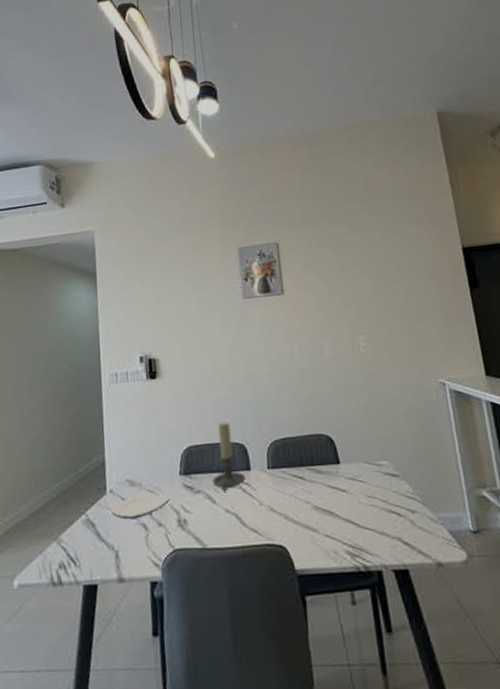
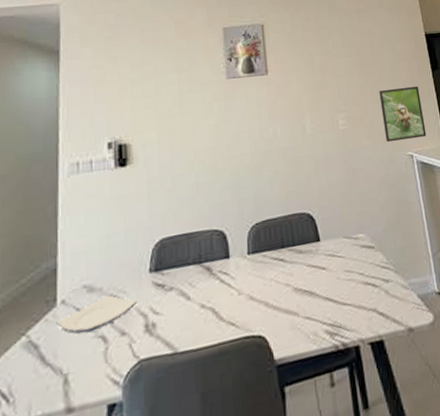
candle holder: present [212,421,246,492] -> none [187,208,224,286]
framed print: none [405,306,462,368] -> present [379,85,427,143]

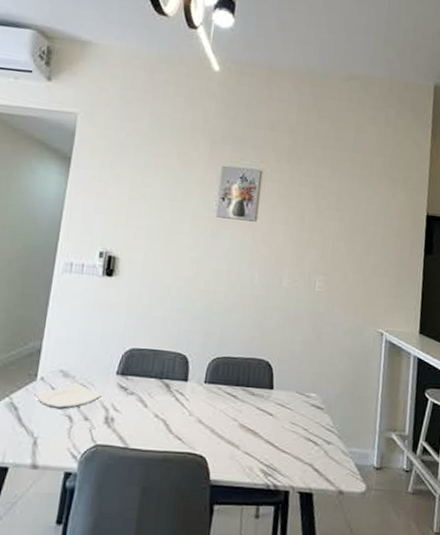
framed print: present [379,85,427,143] -> none [359,262,406,319]

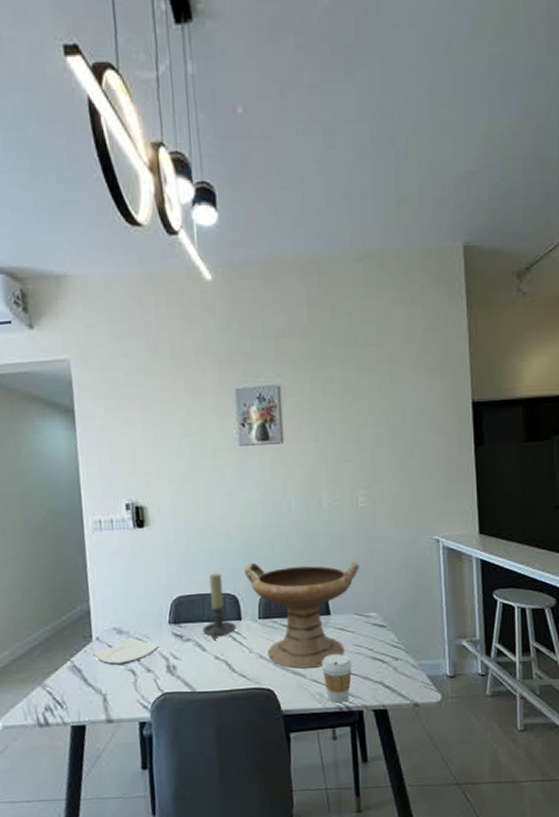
candle holder: none [148,331,182,398] -> present [202,572,237,640]
decorative bowl: none [198,327,308,440] -> present [243,562,360,669]
coffee cup: none [256,429,286,479] -> present [322,654,352,702]

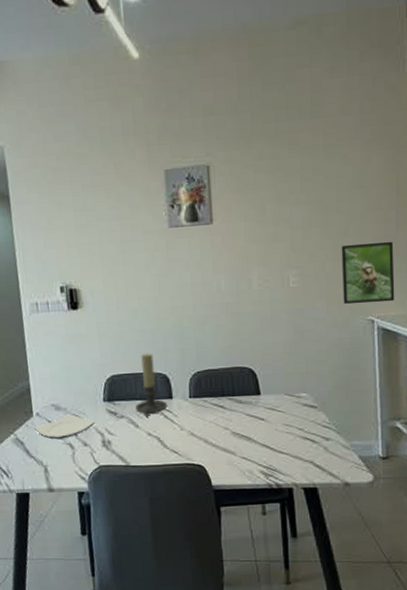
decorative bowl: present [243,562,360,669] -> none [174,343,291,446]
coffee cup: present [322,654,352,702] -> none [252,433,282,479]
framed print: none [407,463,458,524] -> present [341,241,395,305]

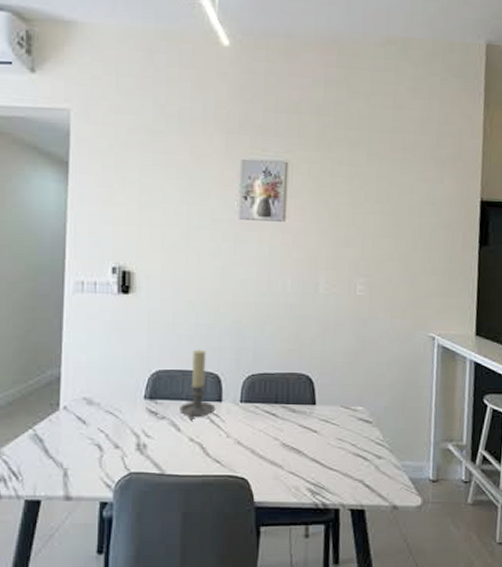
plate: present [34,414,96,440] -> none [58,411,132,439]
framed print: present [341,241,395,305] -> none [407,259,459,321]

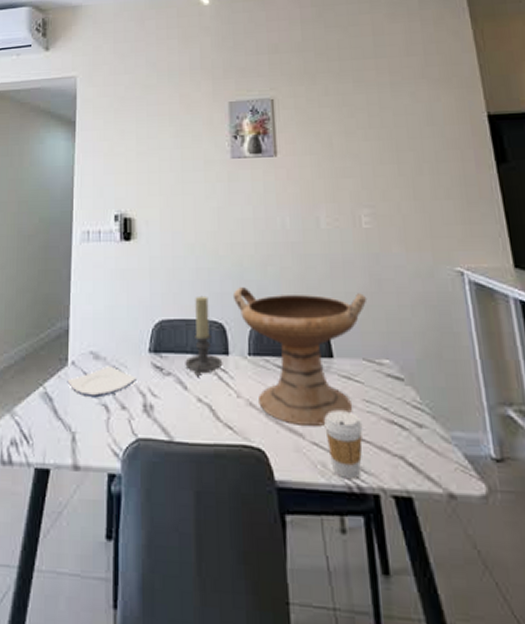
plate: none [58,411,132,439] -> present [67,366,138,398]
decorative bowl: none [230,343,352,459] -> present [232,287,367,426]
coffee cup: none [301,447,333,498] -> present [324,410,363,478]

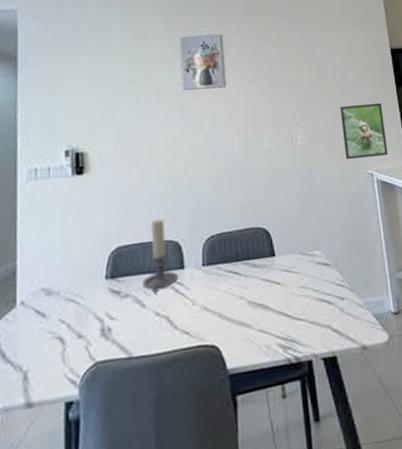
plate: present [67,366,138,398] -> none [16,299,94,334]
decorative bowl: present [232,287,367,426] -> none [187,199,302,319]
coffee cup: present [324,410,363,478] -> none [268,298,299,354]
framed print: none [417,182,485,252] -> present [340,102,388,160]

